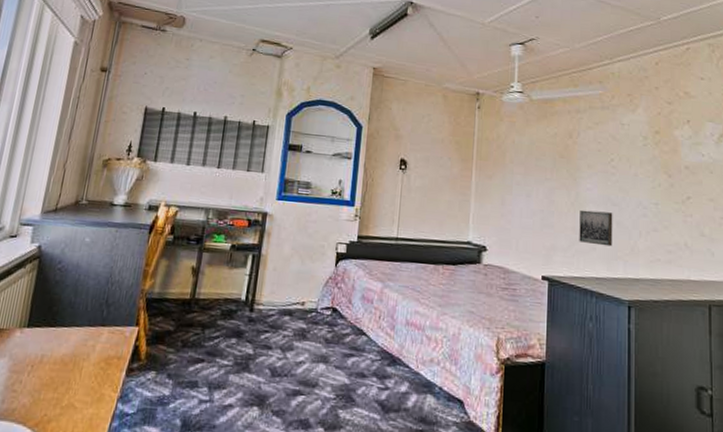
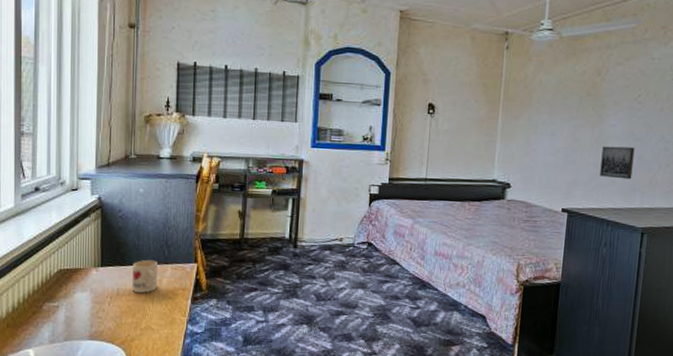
mug: none [59,320,94,362] -> present [132,259,158,293]

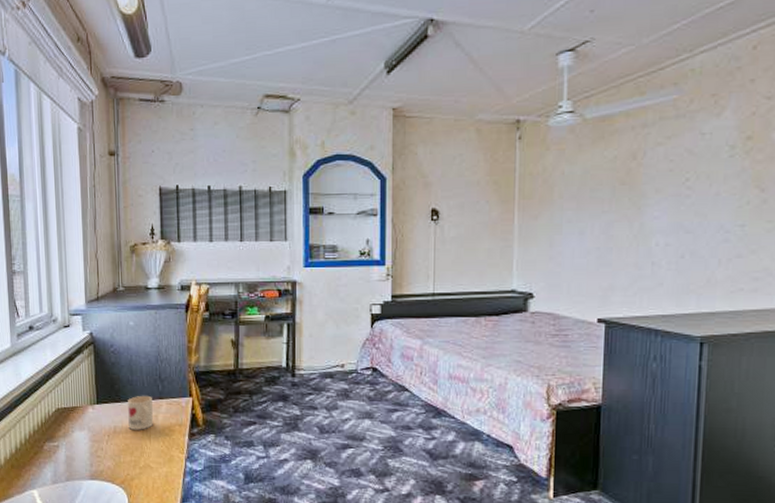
wall art: present [600,146,635,180] -> none [642,242,686,280]

